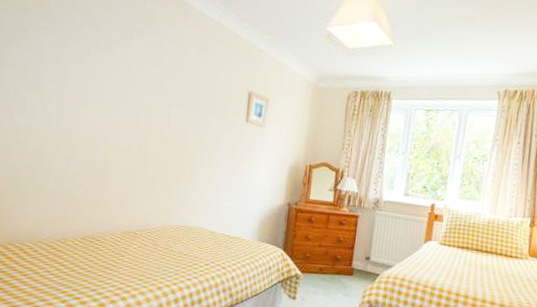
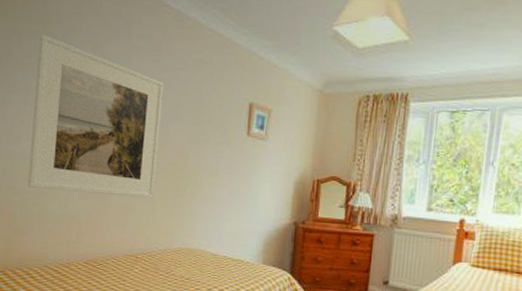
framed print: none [21,9,167,178] -> present [27,33,165,199]

